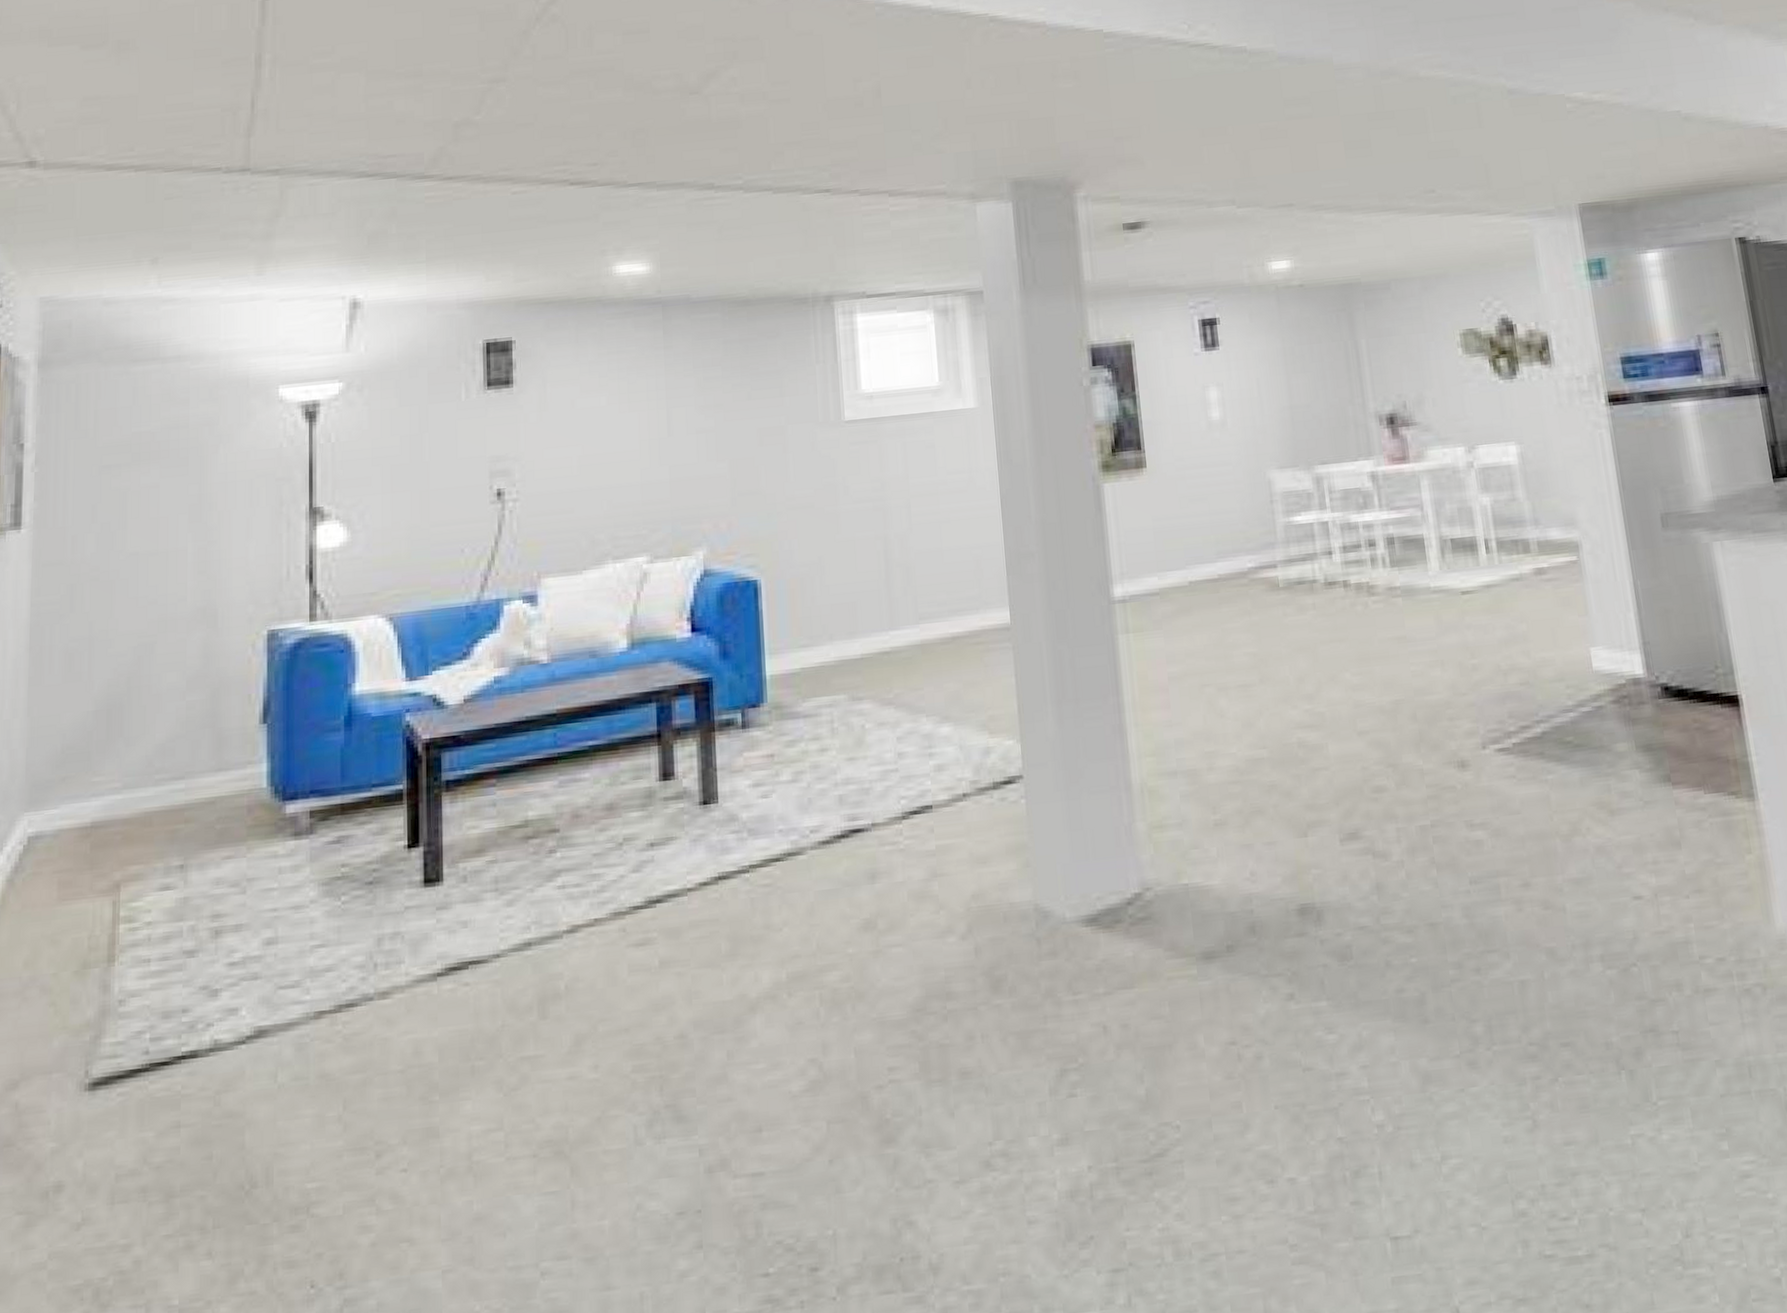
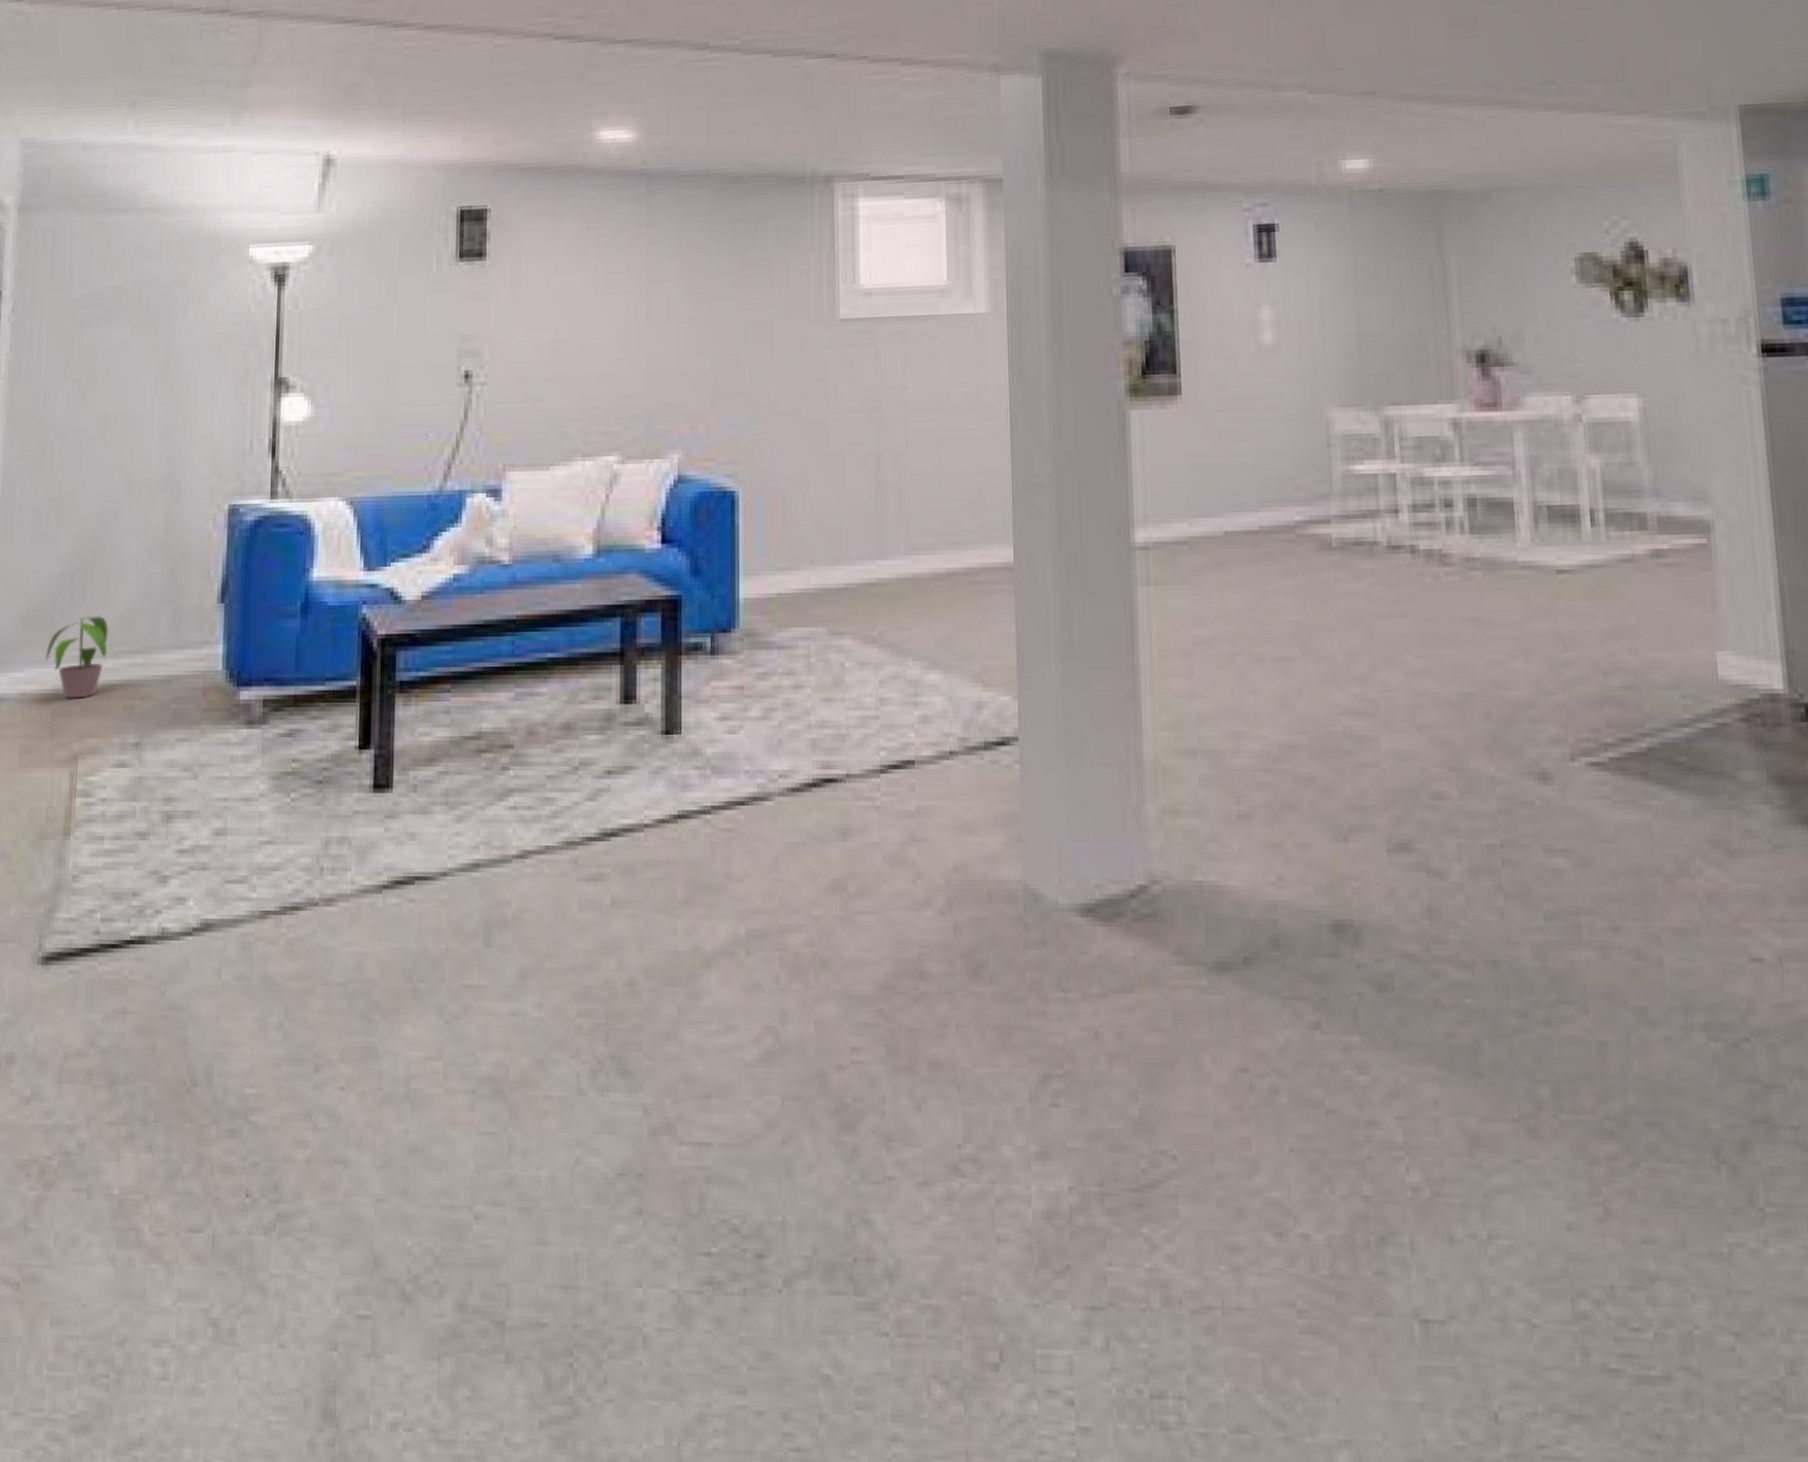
potted plant: none [82,746,148,830] -> present [45,615,109,699]

